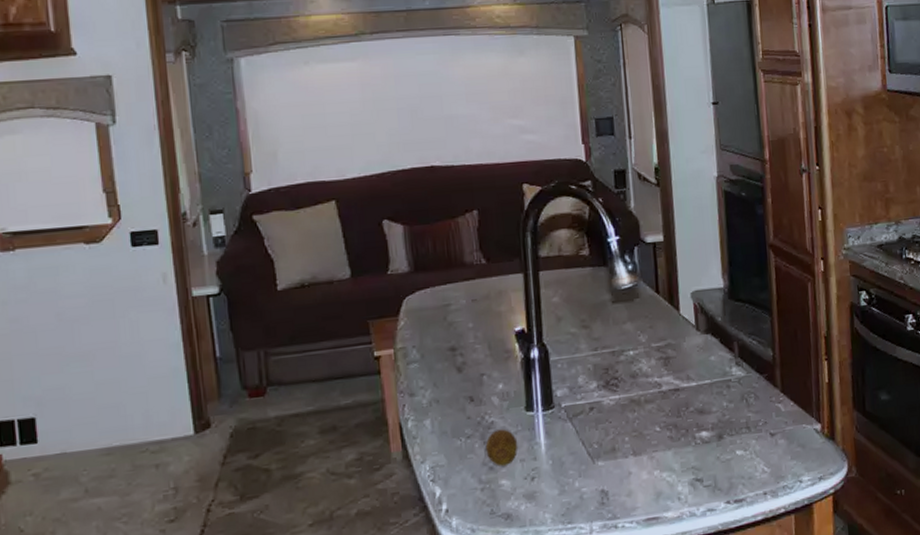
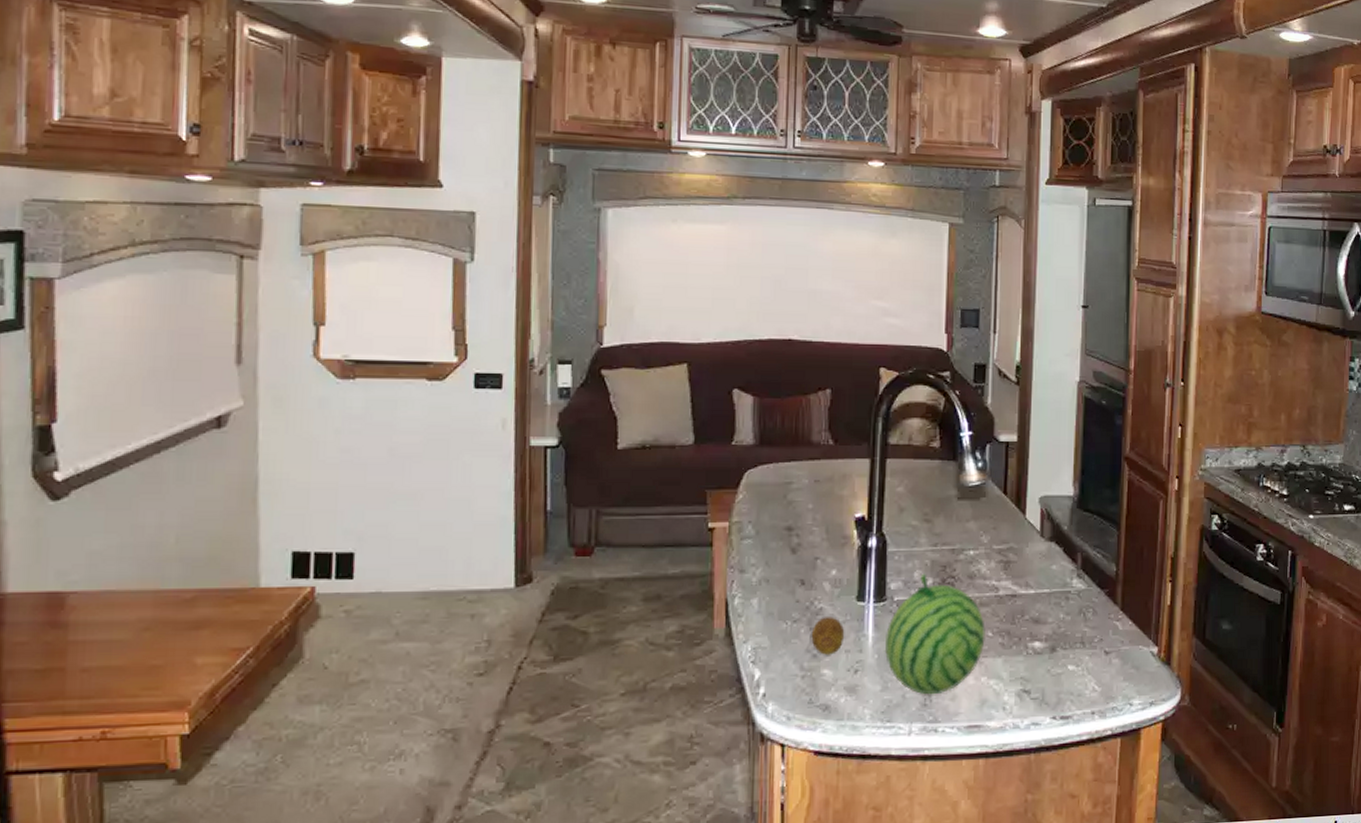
fruit: none [557,377,654,494] -> present [884,573,985,695]

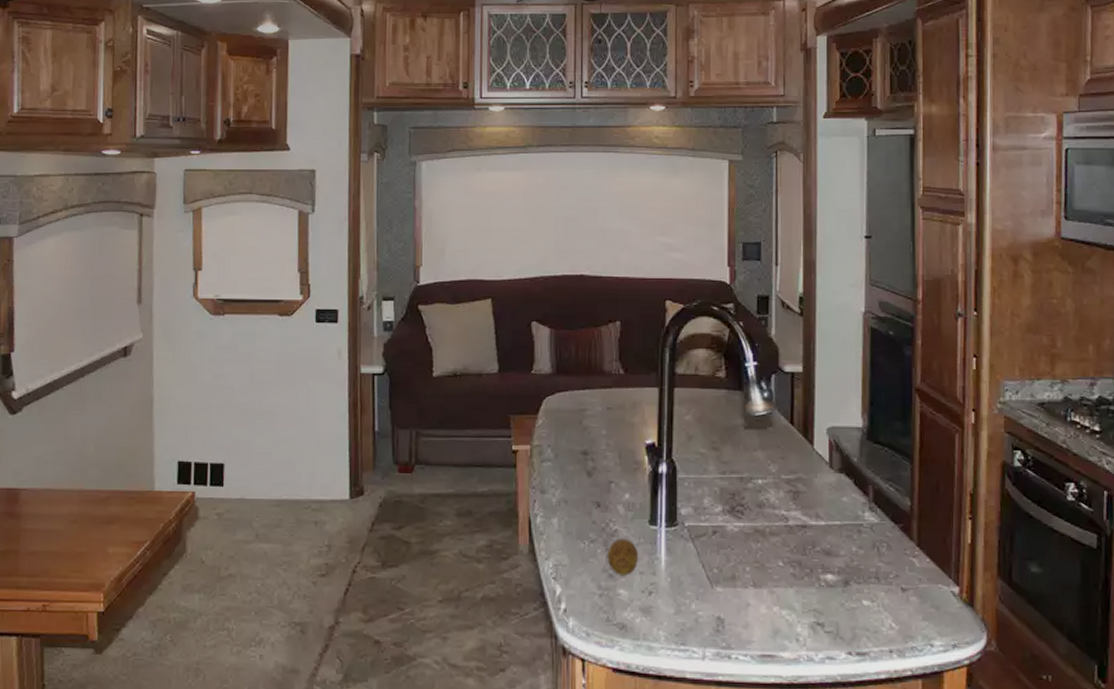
fruit: present [884,573,985,695] -> none [676,500,776,621]

